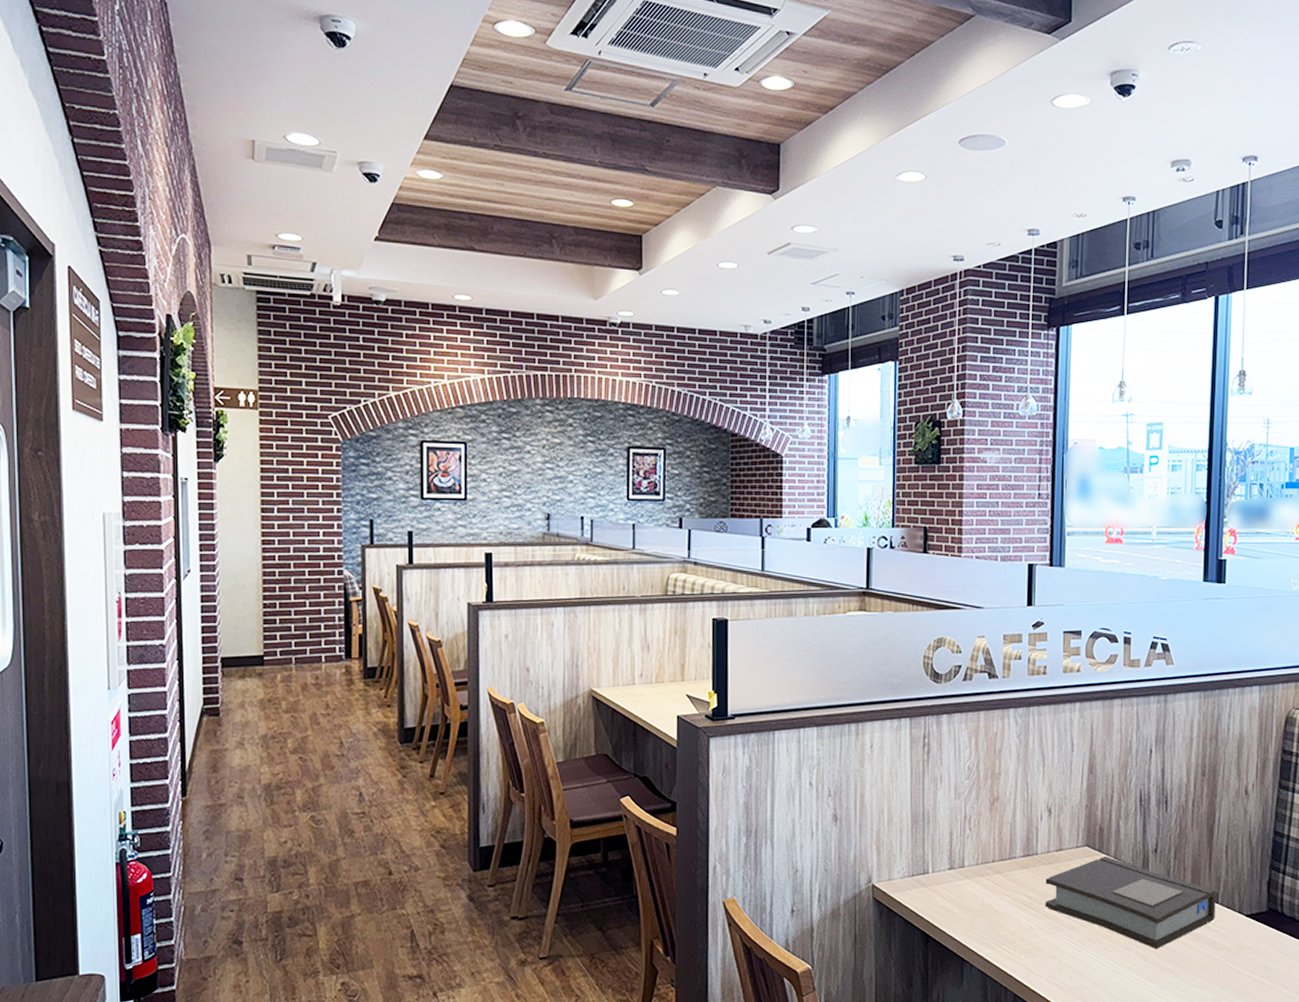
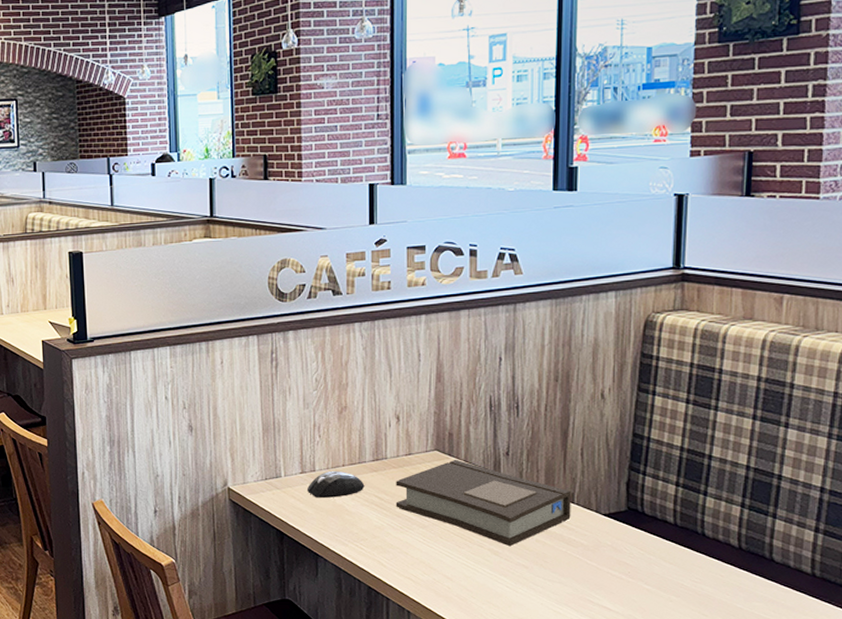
mouse: none [954,866,1014,896] -> present [306,470,365,498]

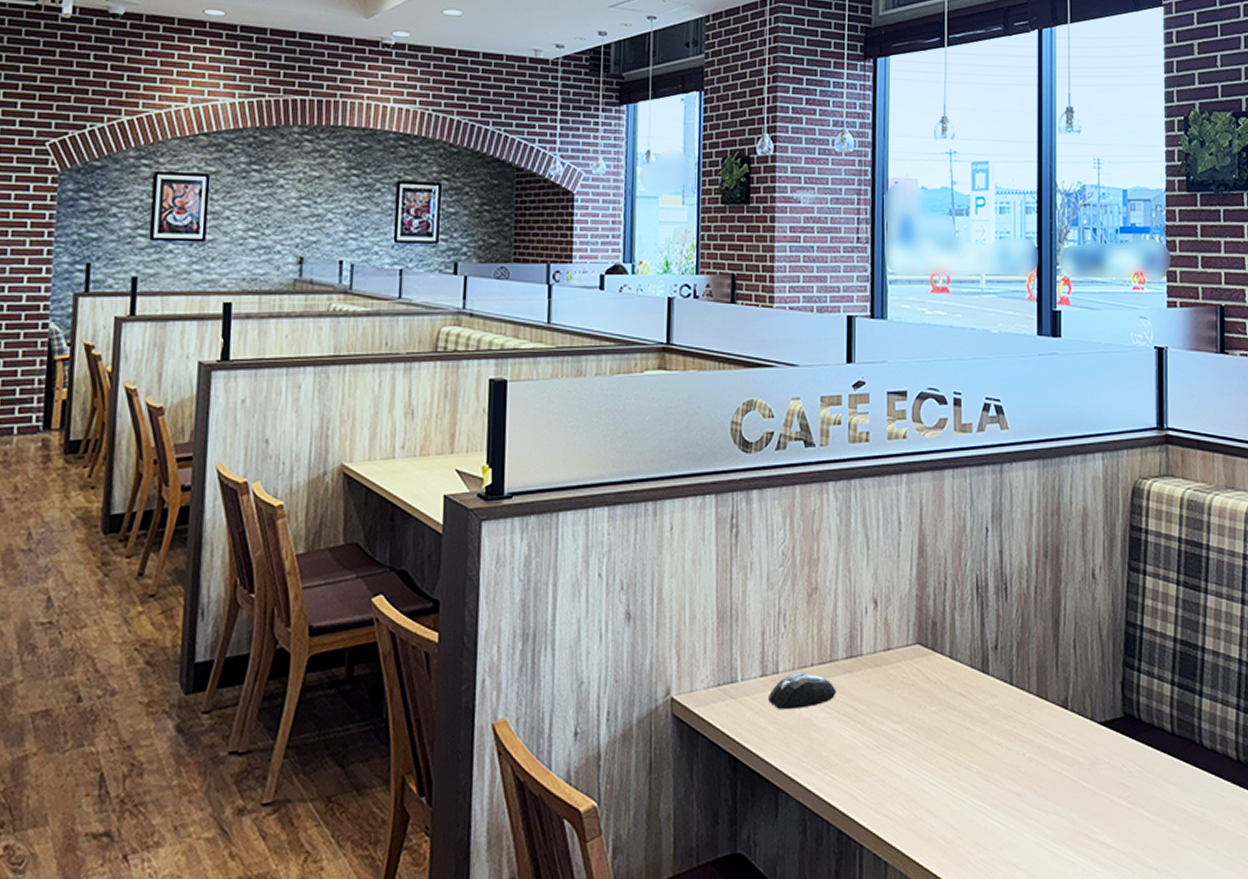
book: present [395,459,572,547] -> none [872,655,1065,768]

